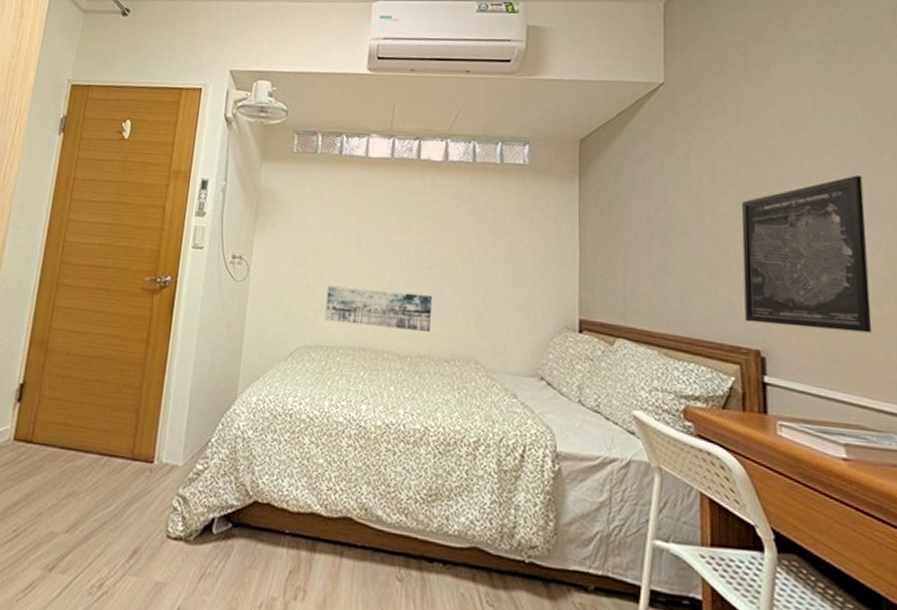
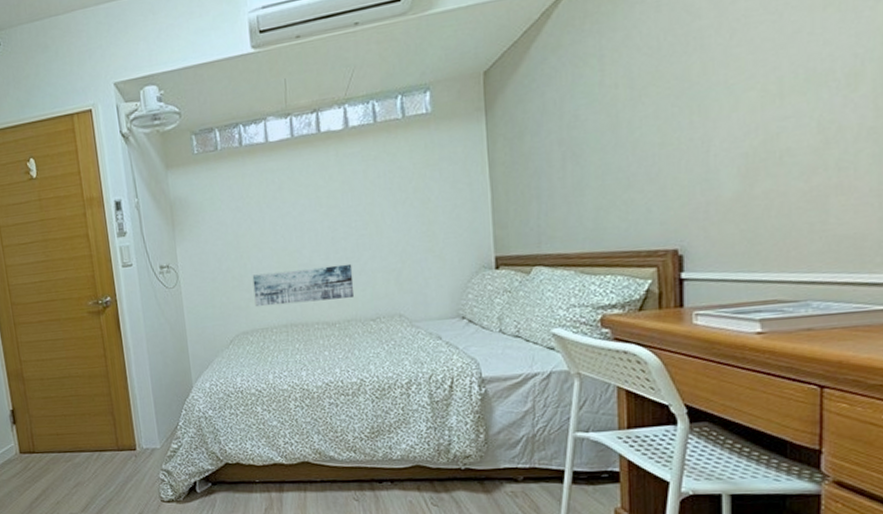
wall art: present [741,175,873,333] -> none [660,40,799,225]

